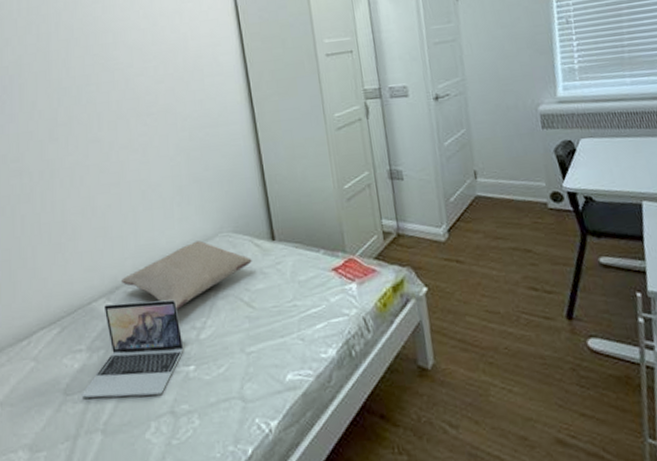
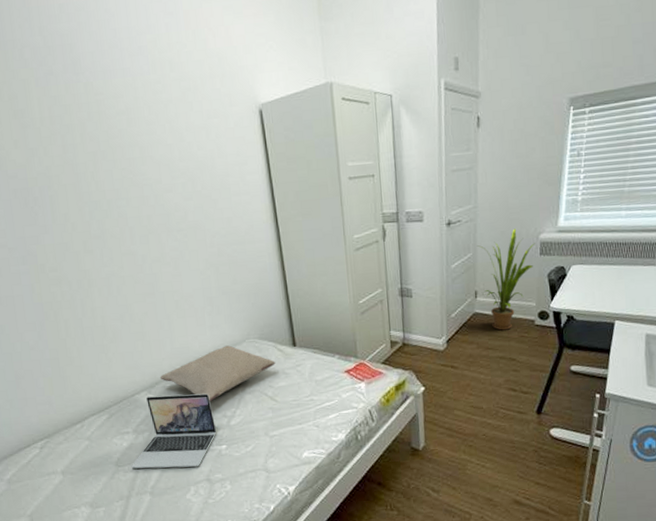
house plant: none [470,101,536,216] -> present [477,228,535,331]

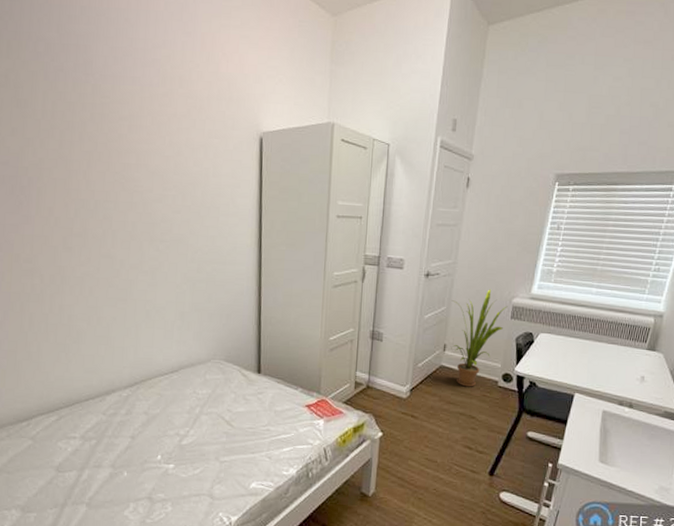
laptop: present [131,393,217,469] -> none [72,404,167,484]
pillow: present [159,345,275,402] -> none [117,362,237,418]

